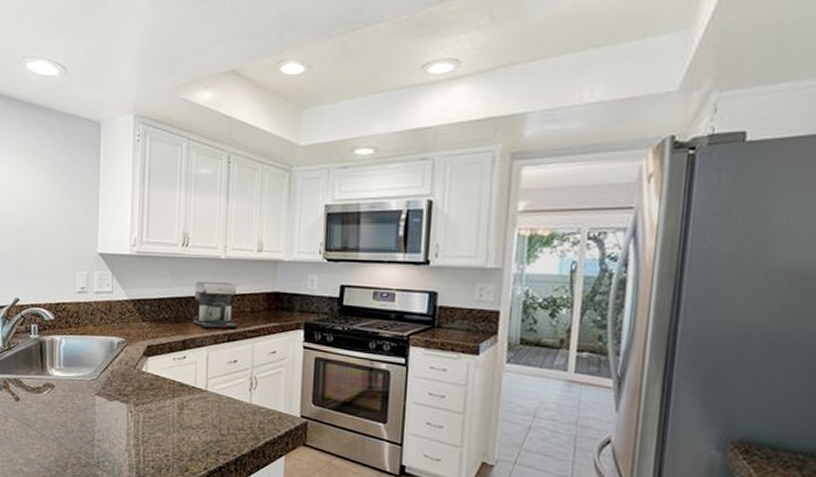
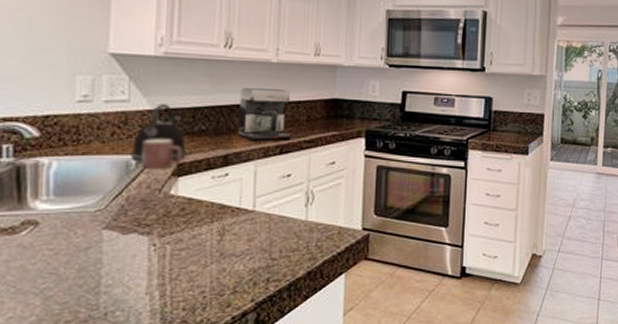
kettle: none [113,295,154,344] -> present [130,104,187,163]
mug: none [122,323,150,351] -> present [142,138,182,171]

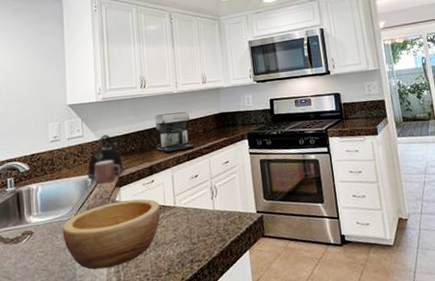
bowl: none [85,195,233,280] -> present [62,199,161,270]

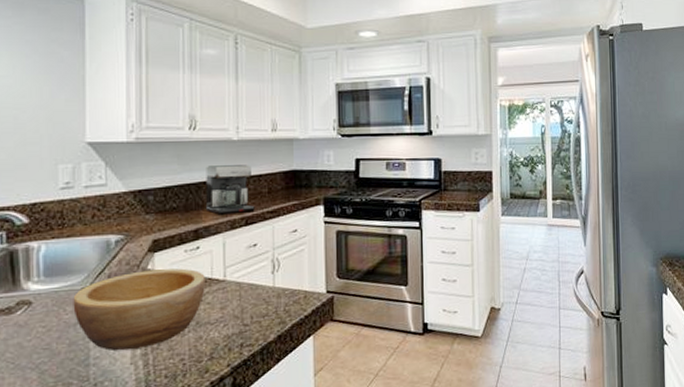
kettle: present [87,134,124,180] -> none [110,185,160,242]
mug: present [94,160,121,185] -> none [120,217,156,248]

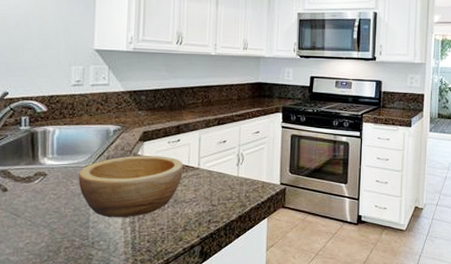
coffee maker: present [206,165,255,217] -> none [187,75,226,116]

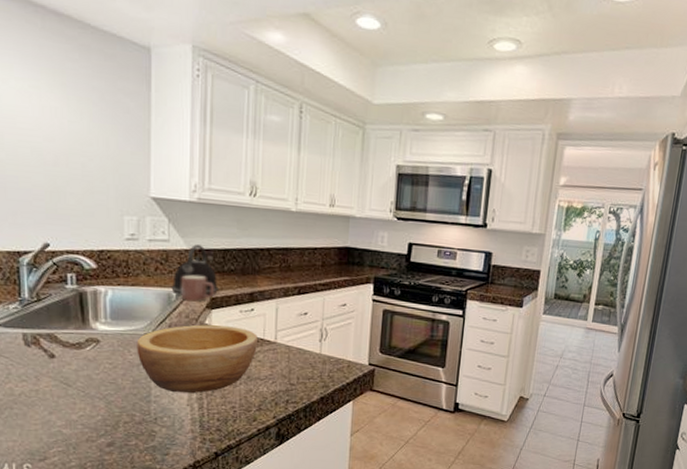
kettle: none [109,87,150,131] -> present [171,244,218,296]
mug: none [118,112,146,137] -> present [181,275,214,303]

